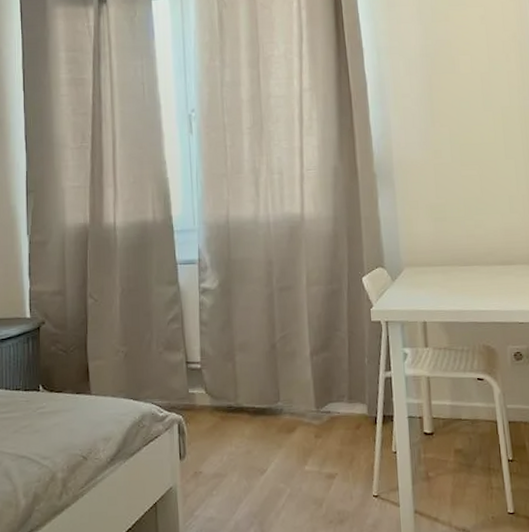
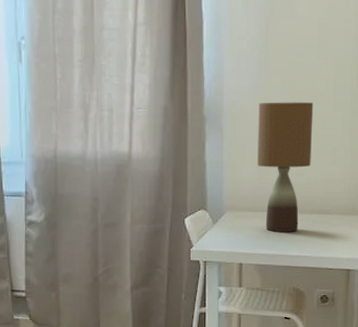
table lamp: none [428,153,489,287] -> present [257,102,314,232]

